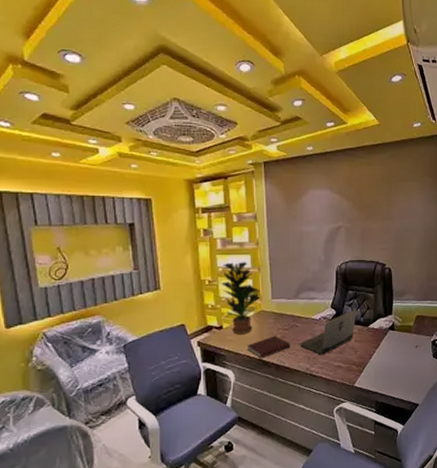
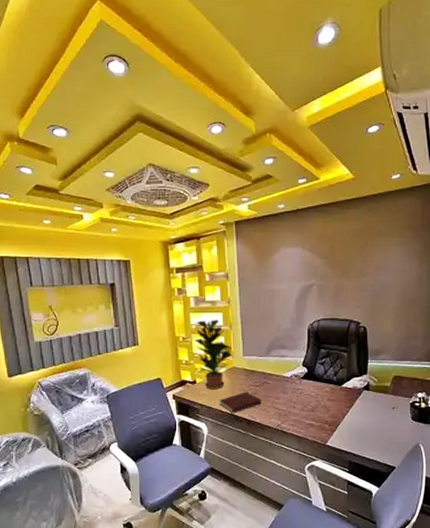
laptop computer: present [299,310,357,355] -> none [270,368,330,413]

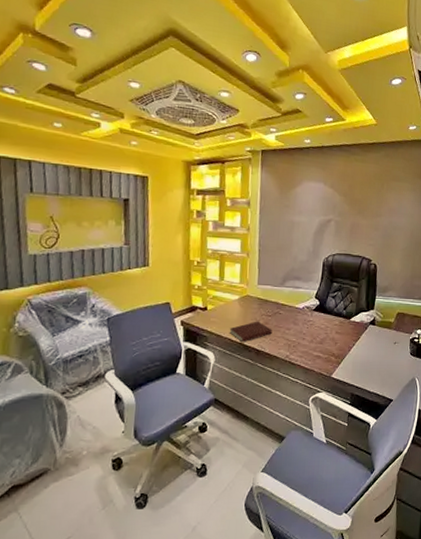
potted plant: present [194,320,232,390] -> none [207,245,247,318]

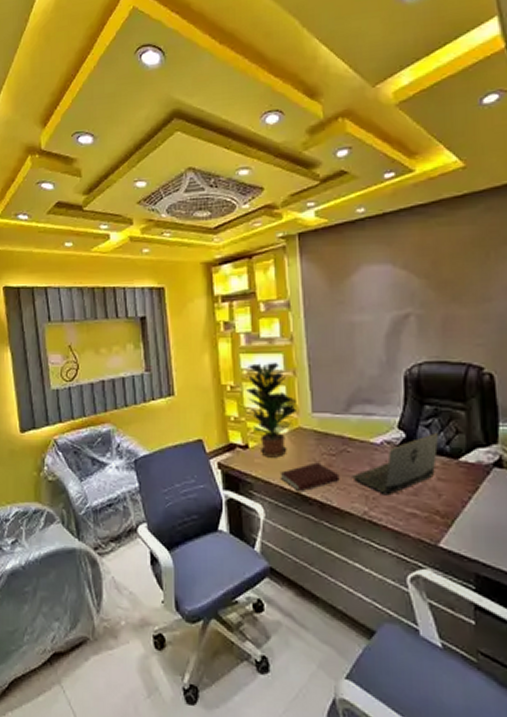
potted plant: none [207,245,247,318] -> present [245,363,296,458]
laptop computer: none [281,302,340,344] -> present [352,433,439,496]

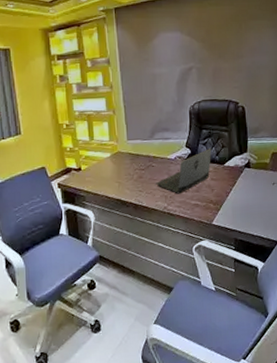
potted plant: present [245,363,296,458] -> none [78,105,116,176]
notebook: present [279,462,340,493] -> none [105,176,147,199]

